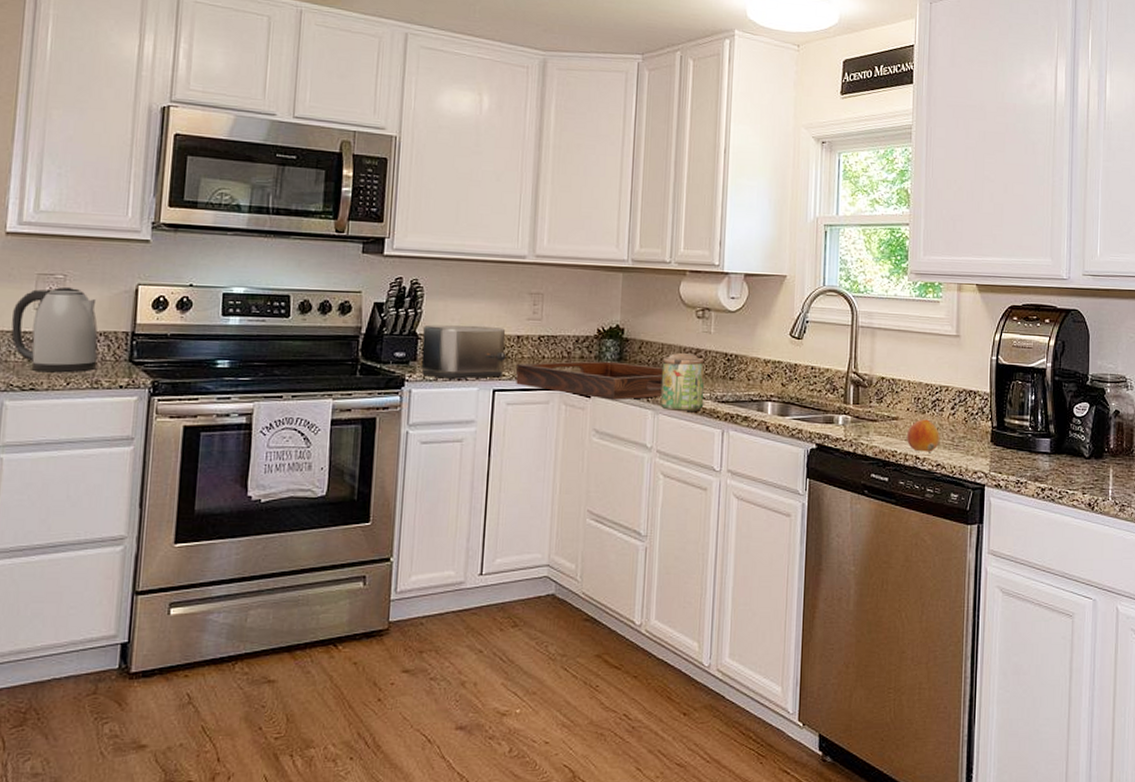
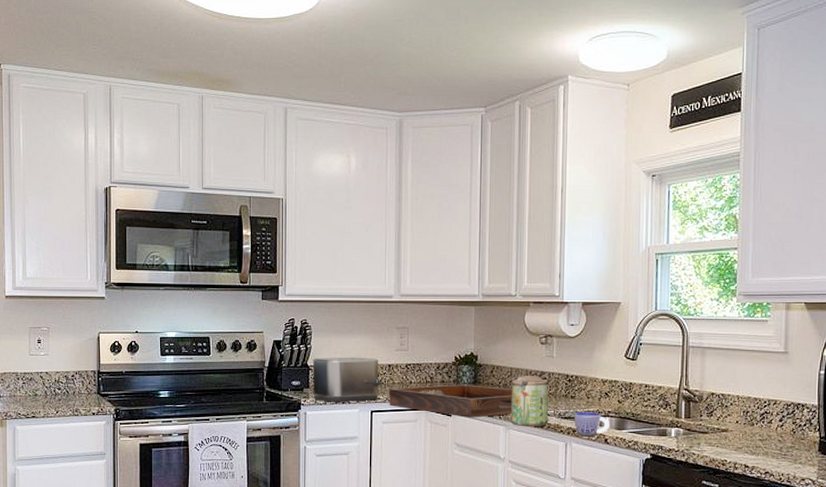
kettle: present [11,286,98,373] -> none [16,336,76,404]
cup: none [732,395,771,424] -> present [574,412,609,437]
fruit: present [907,419,940,452] -> none [736,430,768,461]

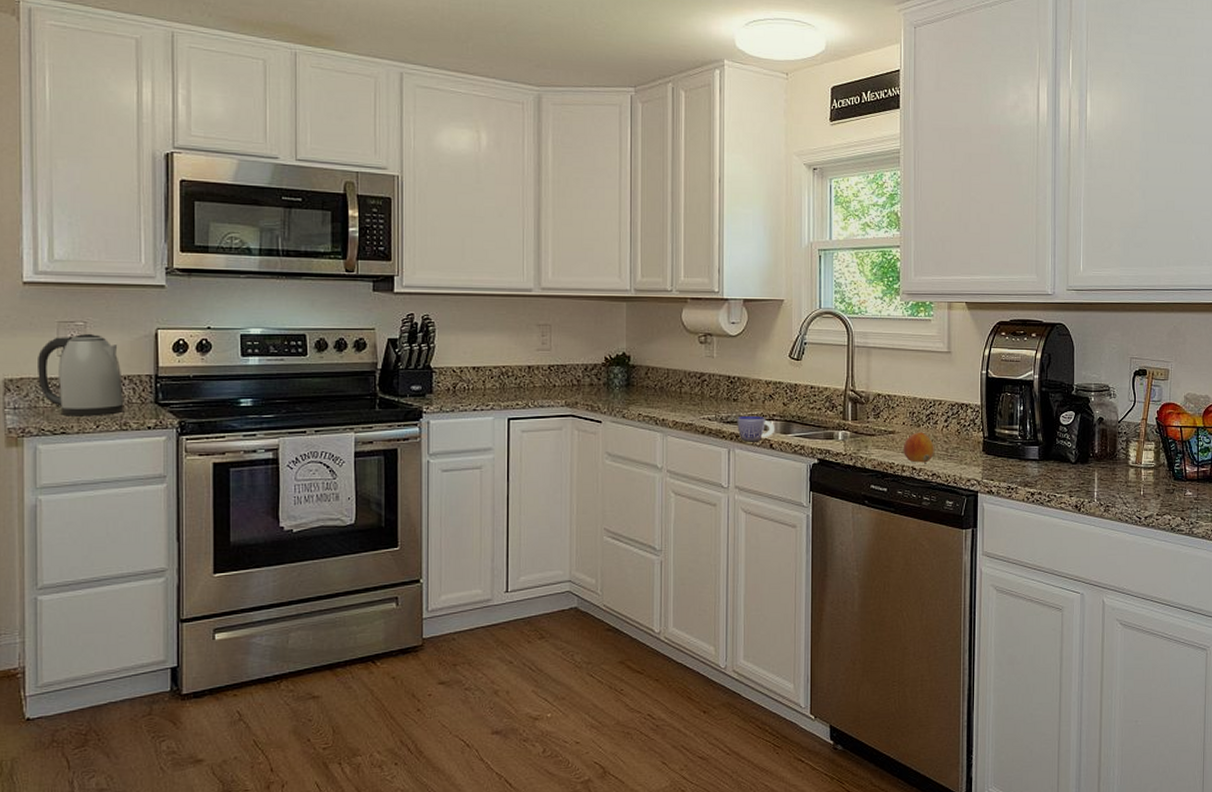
kettle: none [16,336,76,404] -> present [38,333,125,417]
toaster: present [313,357,380,403] -> none [437,357,518,411]
serving tray: present [389,384,512,418] -> none [529,387,669,424]
canister: present [510,376,549,427] -> none [668,378,710,433]
fruit: none [736,430,768,461] -> present [904,432,934,463]

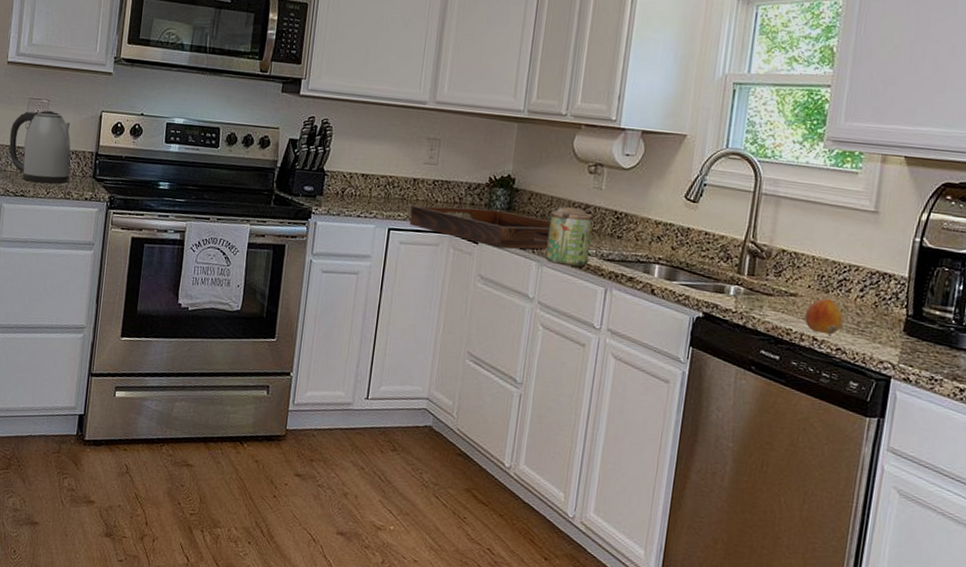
serving tray: none [529,387,669,424] -> present [409,205,551,250]
canister: none [668,378,710,433] -> present [545,207,593,267]
cup: present [737,415,774,442] -> none [618,255,659,285]

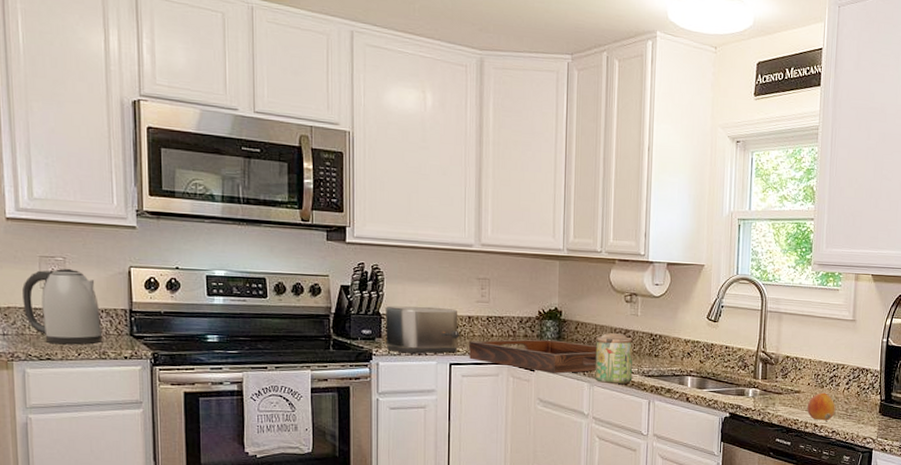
toaster: none [326,162,404,218] -> present [386,305,459,355]

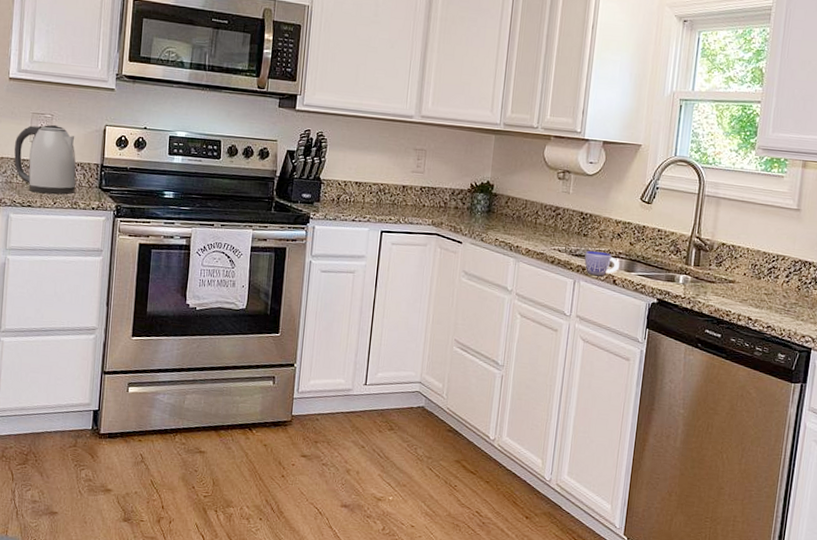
toaster: present [386,305,459,355] -> none [323,171,394,221]
serving tray: present [469,339,597,374] -> none [400,209,526,248]
canister: present [595,333,633,385] -> none [521,209,562,262]
cup: none [657,370,691,395] -> present [584,250,619,277]
fruit: present [807,392,835,421] -> none [741,284,773,315]

